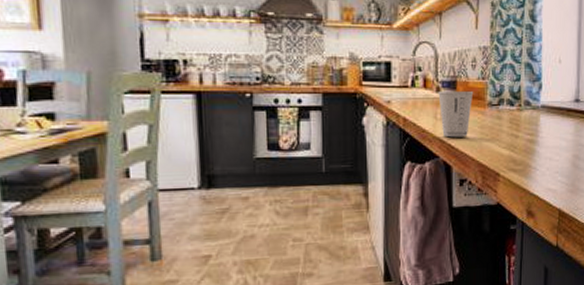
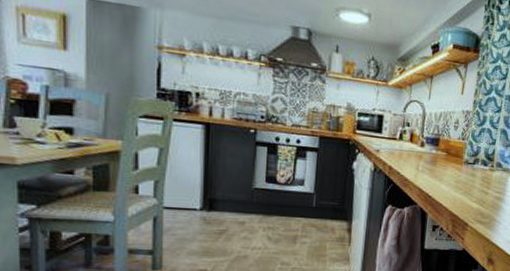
dixie cup: present [438,92,474,138] -> none [422,147,454,189]

